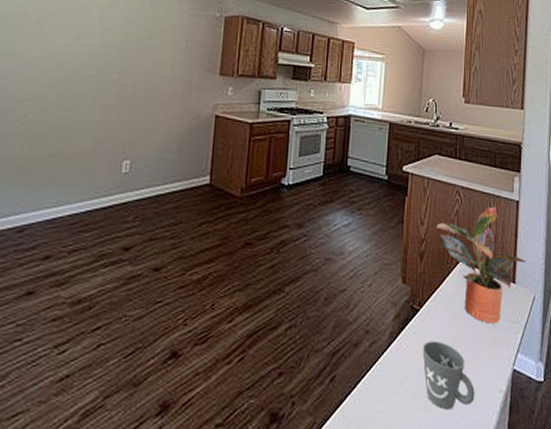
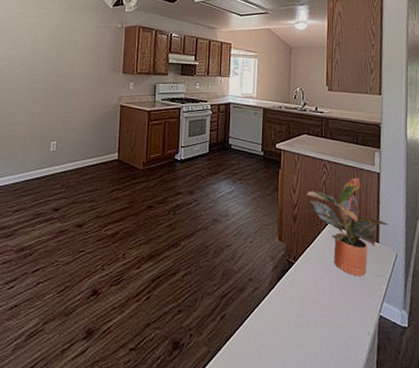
mug: present [422,341,475,410] -> none [298,289,346,347]

